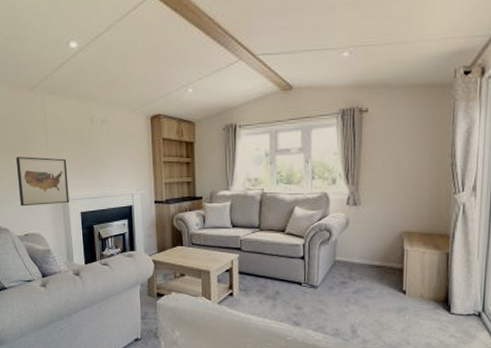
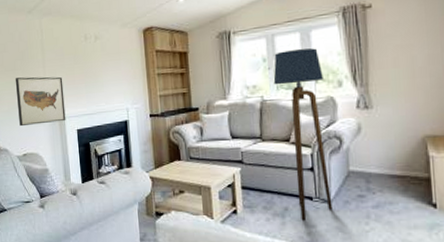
floor lamp: none [274,146,319,303] -> present [273,48,333,220]

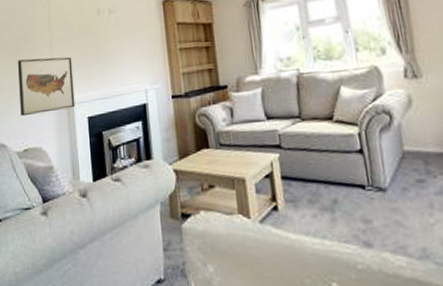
floor lamp: present [273,48,333,220] -> none [308,13,390,214]

